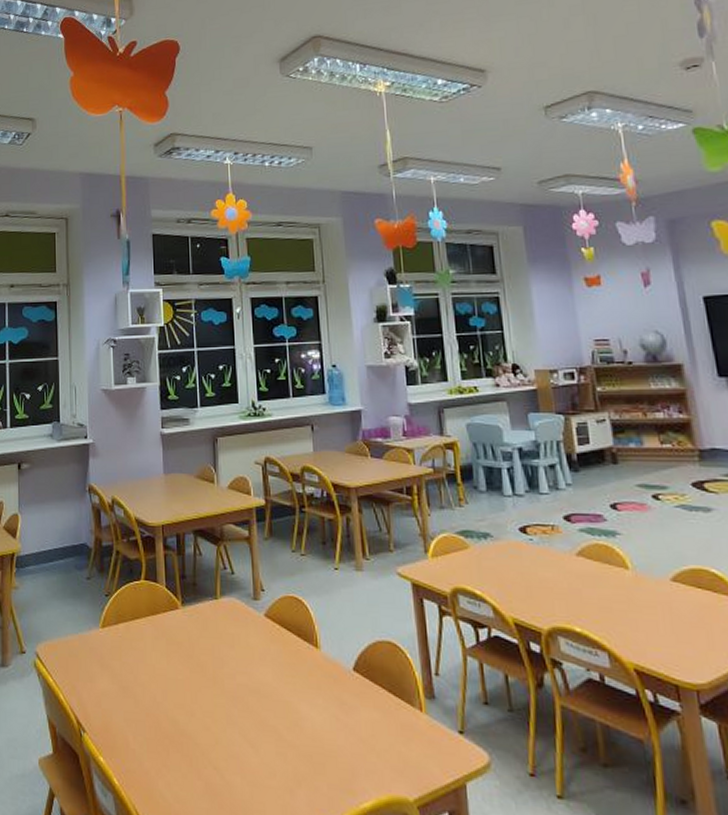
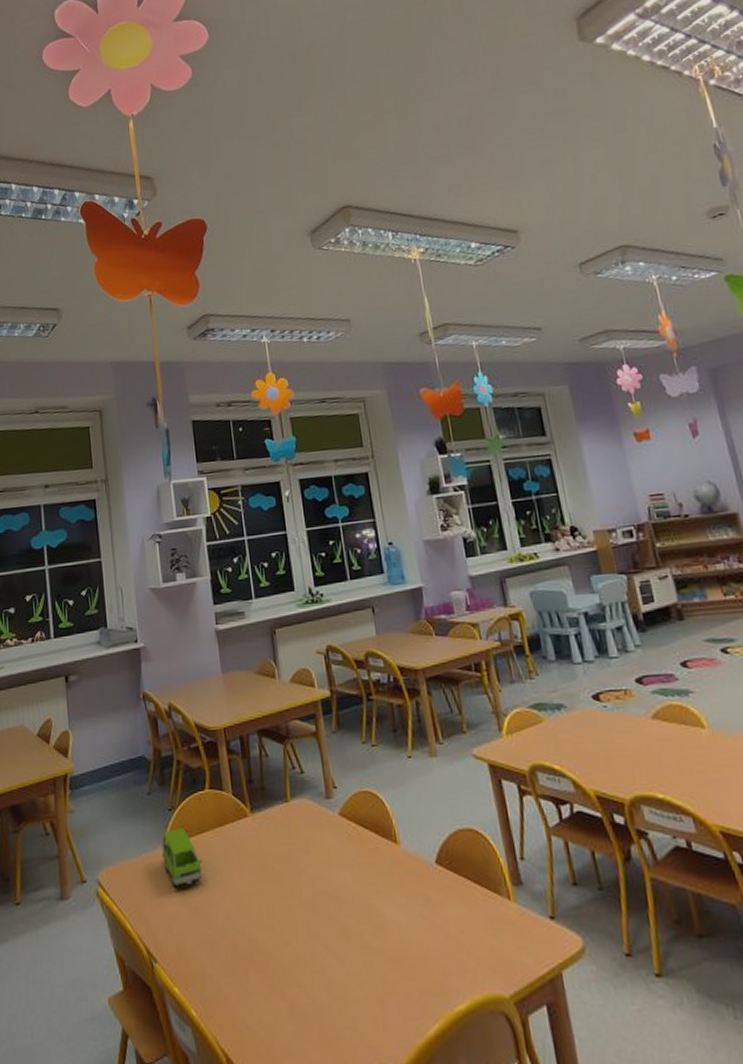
toy car: none [96,613,134,666] -> present [161,828,204,886]

